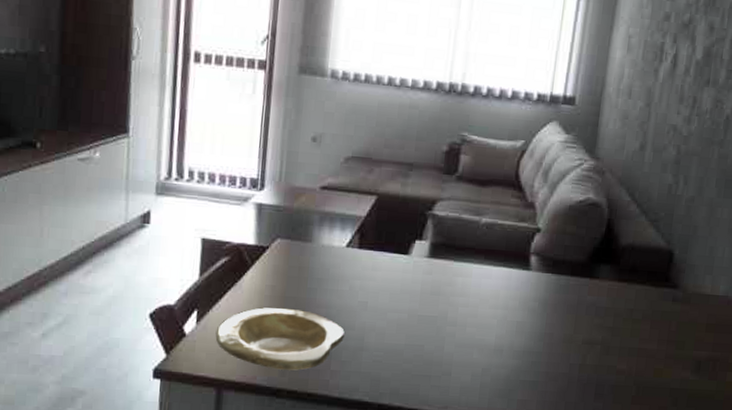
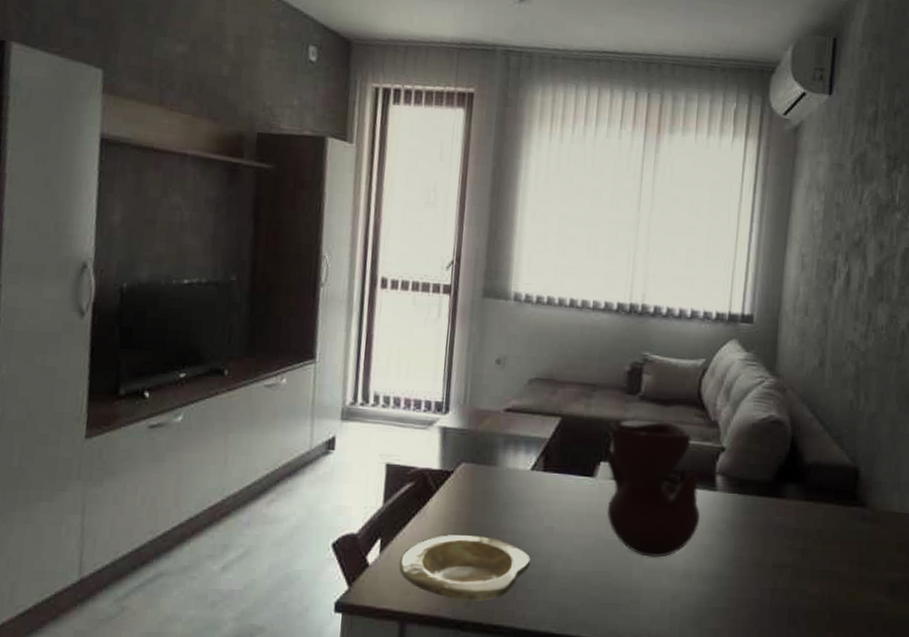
vase: none [418,200,514,333] -> present [603,421,701,558]

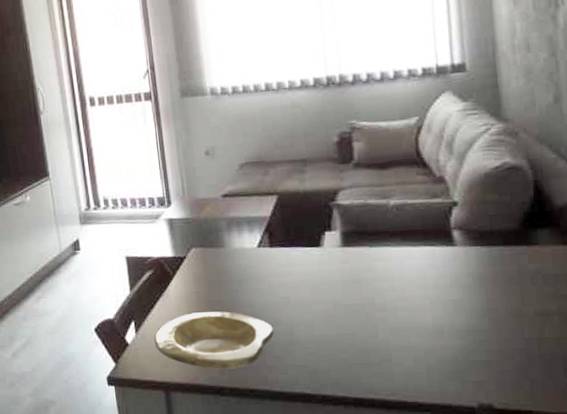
vase: present [603,421,701,558] -> none [325,184,442,317]

